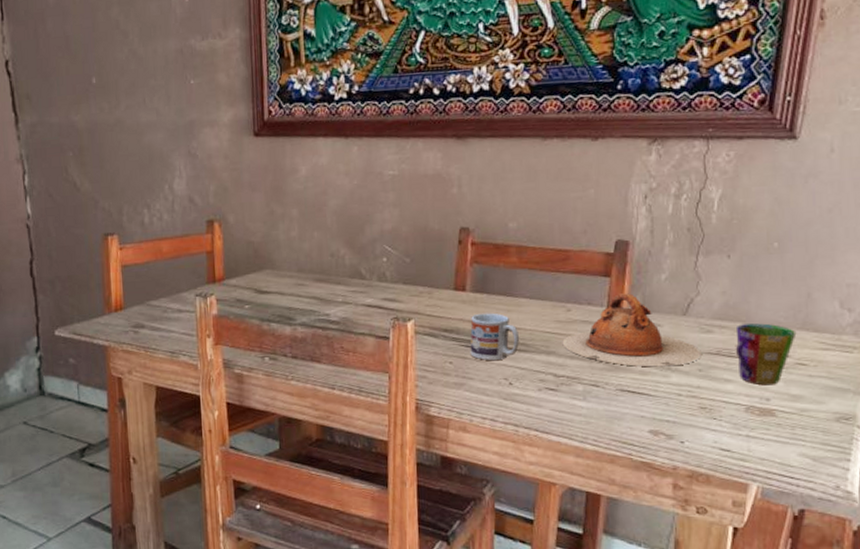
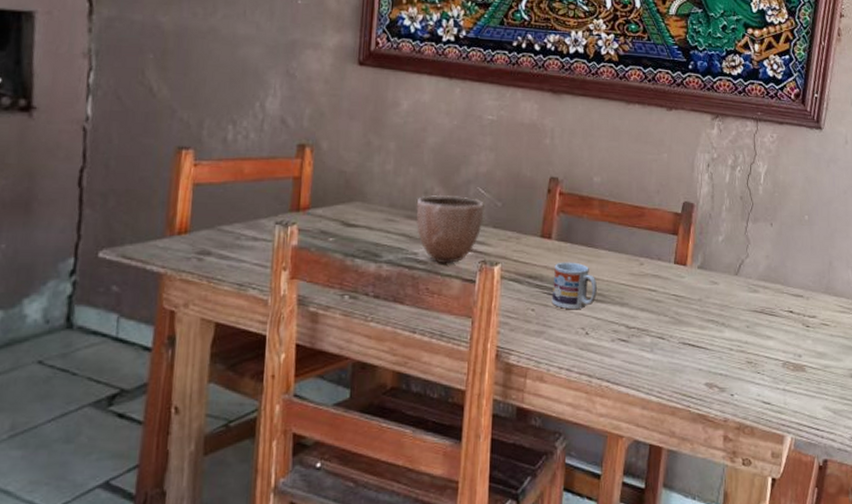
decorative bowl: none [323,255,393,323] -> present [416,194,484,264]
teapot: present [562,293,701,367] -> none [635,251,749,322]
cup: present [735,323,797,386] -> none [775,286,822,343]

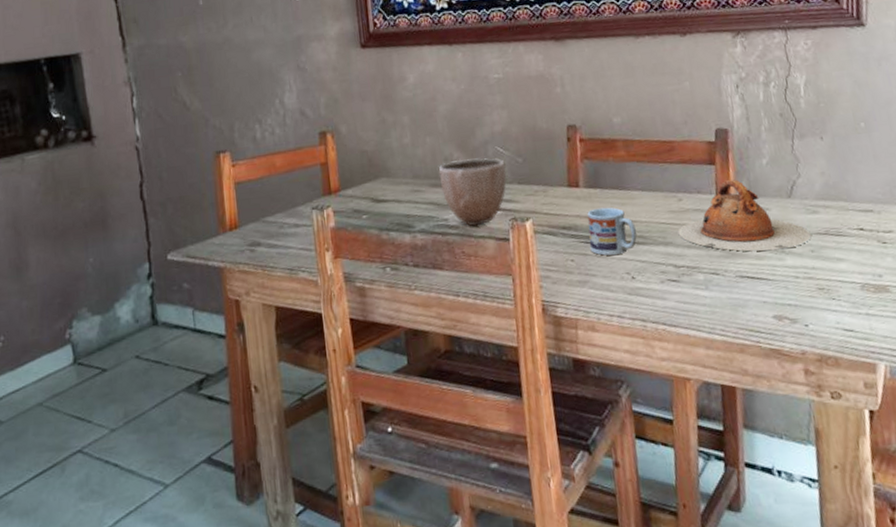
teapot: none [635,251,749,322] -> present [678,179,812,252]

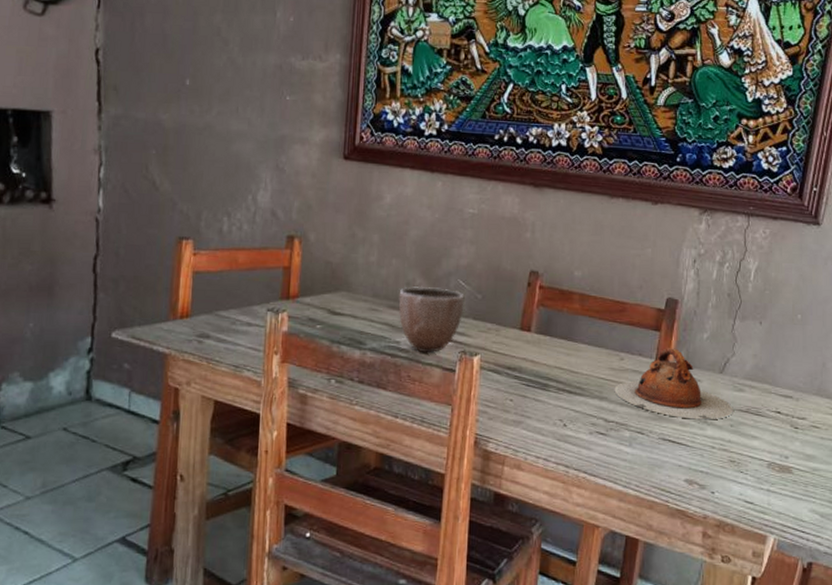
cup: present [587,207,638,256] -> none [530,354,577,402]

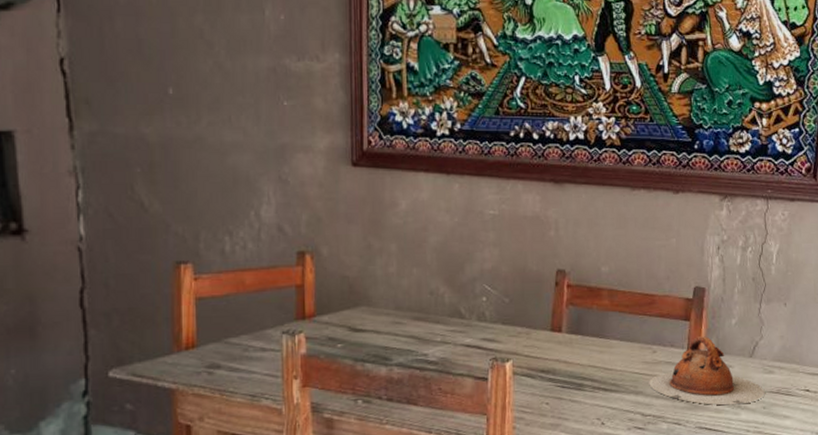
decorative bowl: present [398,285,464,353] -> none [422,294,492,364]

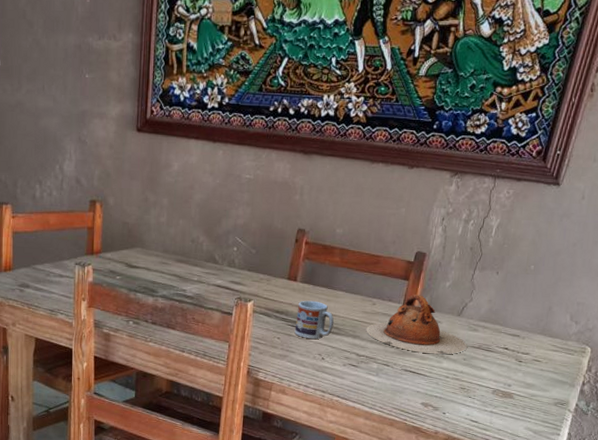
cup: none [565,354,612,401] -> present [294,300,335,340]

